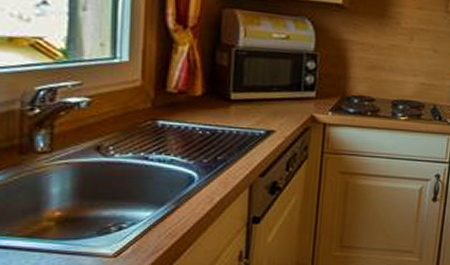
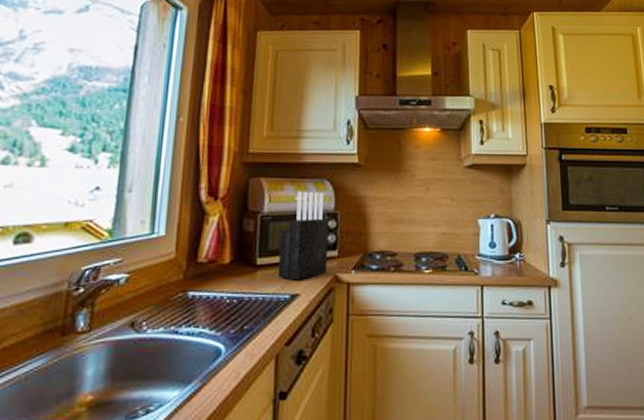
knife block: none [253,28,307,118] -> present [278,191,328,280]

